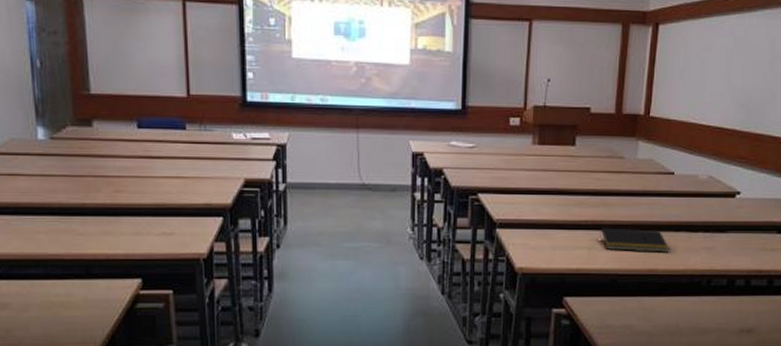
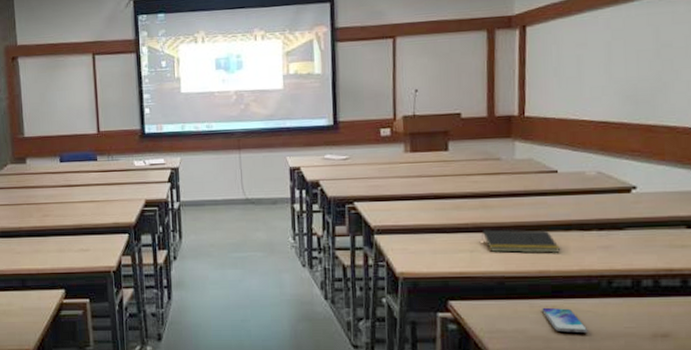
smartphone: none [648,304,687,328] -> present [542,307,588,332]

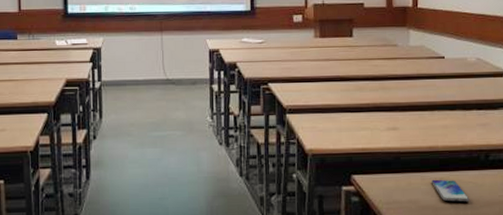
notepad: present [482,229,560,254] -> none [381,108,446,131]

